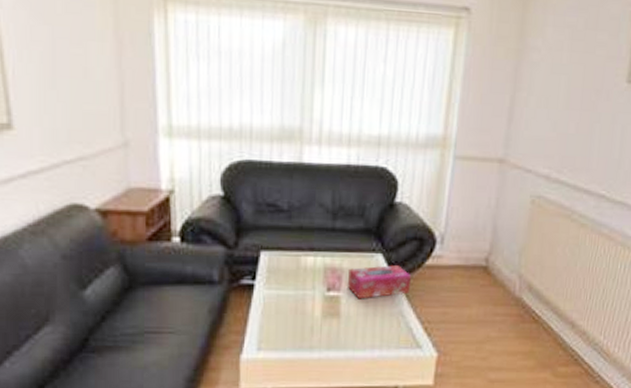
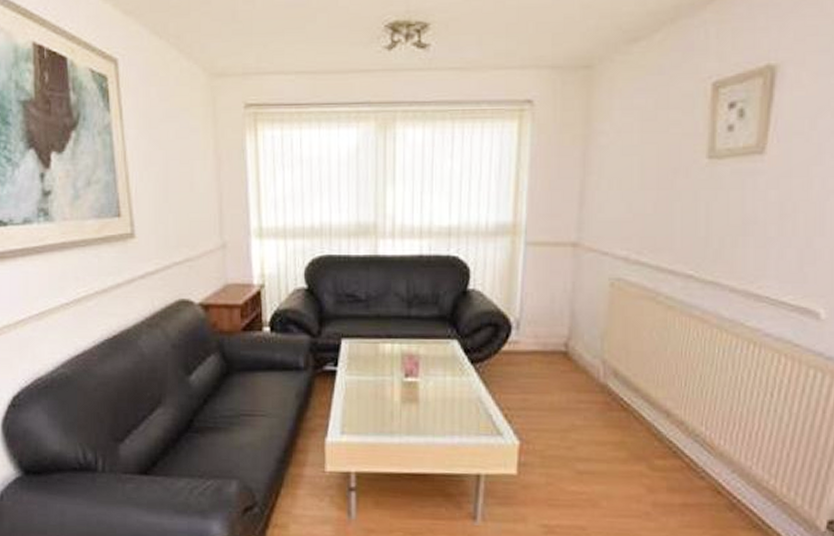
tissue box: present [348,265,411,299] -> none [425,351,487,385]

